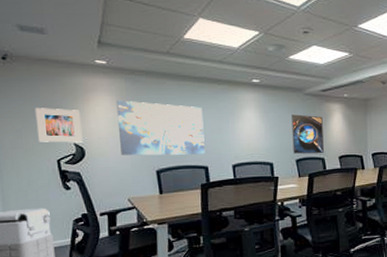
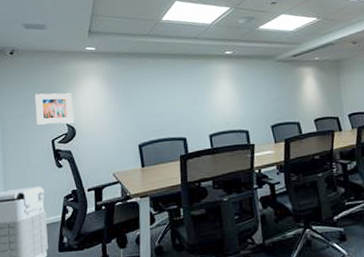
wall art: present [116,100,205,156] -> none [103,81,183,132]
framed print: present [291,114,324,154] -> none [264,80,299,120]

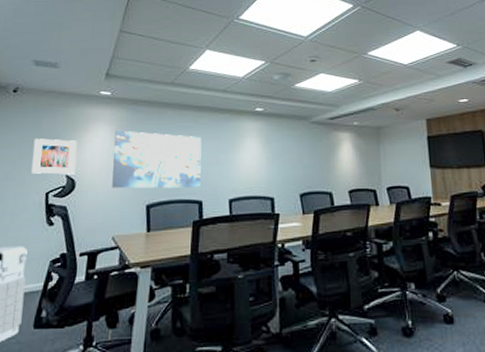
wall art: none [103,81,183,132] -> present [112,130,202,189]

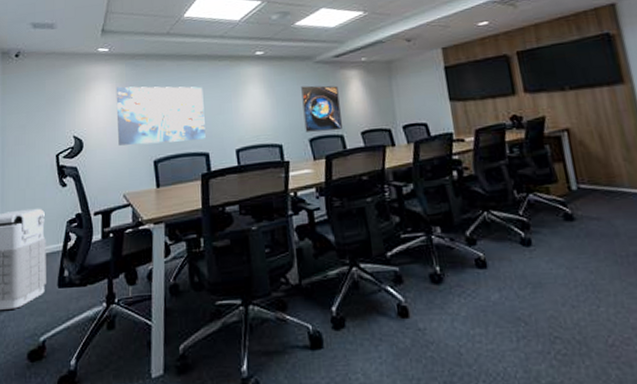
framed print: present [31,138,77,175] -> none [39,100,82,137]
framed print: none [296,144,332,188] -> present [301,85,342,132]

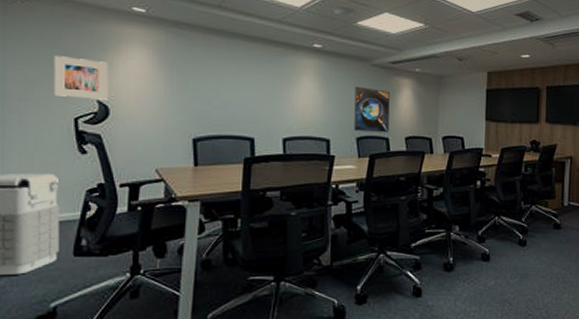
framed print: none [39,100,82,137] -> present [53,56,109,100]
wall art: present [116,86,206,146] -> none [152,54,254,124]

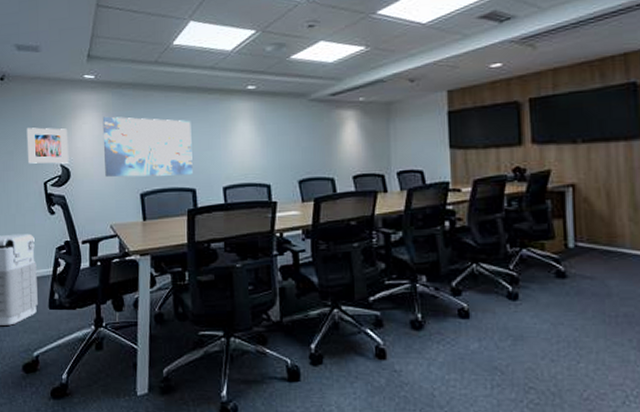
wall art: none [152,54,254,124] -> present [102,116,193,177]
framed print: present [354,86,390,133] -> none [293,124,334,174]

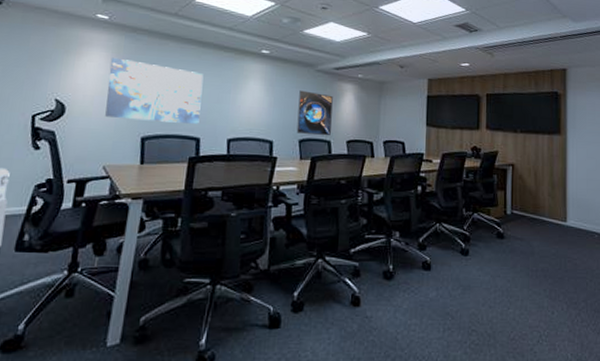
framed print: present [26,127,69,164] -> none [17,57,69,99]
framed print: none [293,124,334,174] -> present [296,90,333,137]

